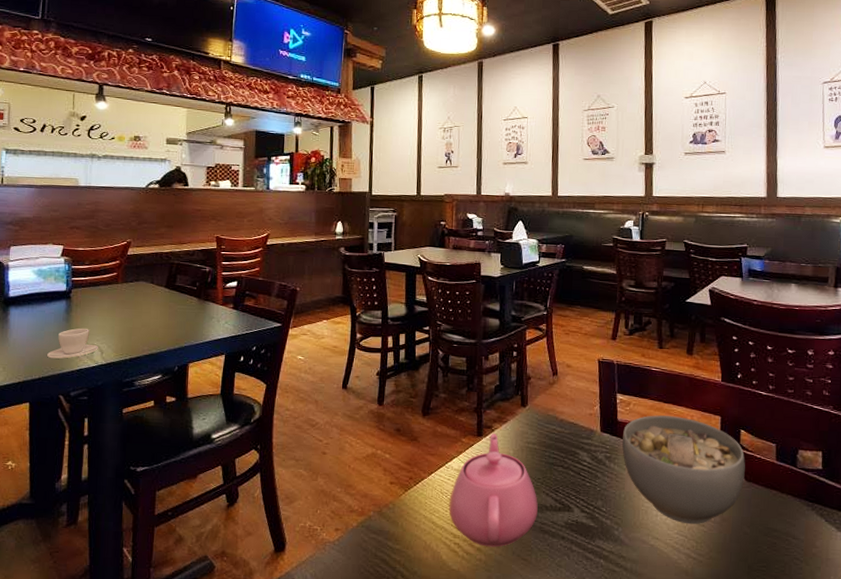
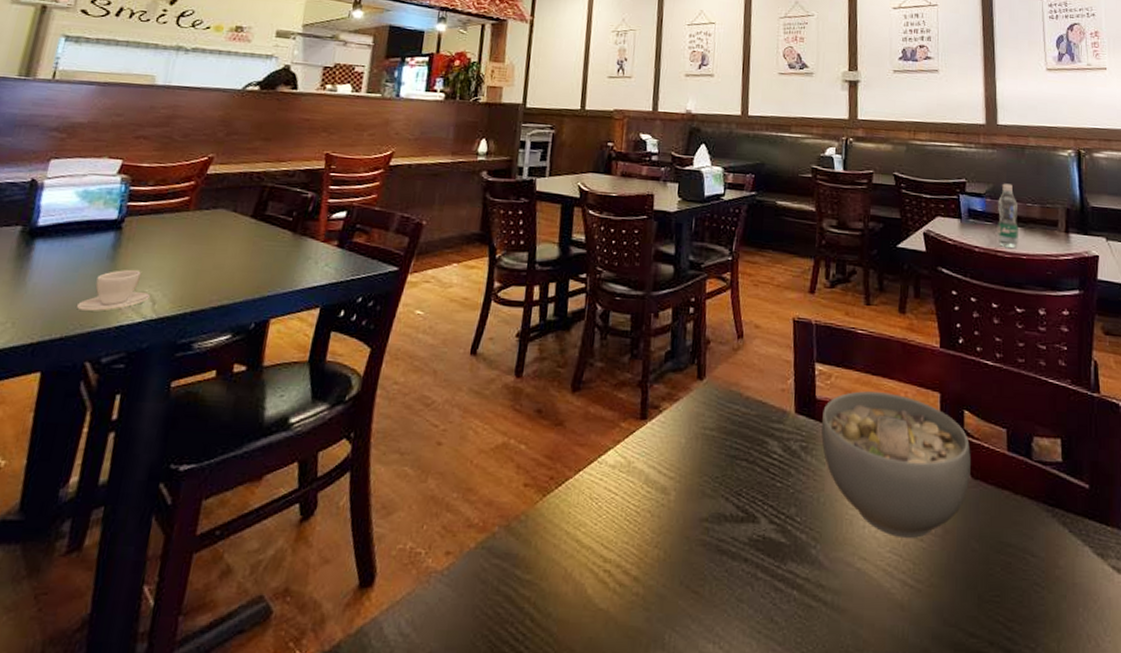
teapot: present [449,434,538,547] -> none [599,416,715,576]
bottle: none [774,247,793,301] -> present [998,183,1018,248]

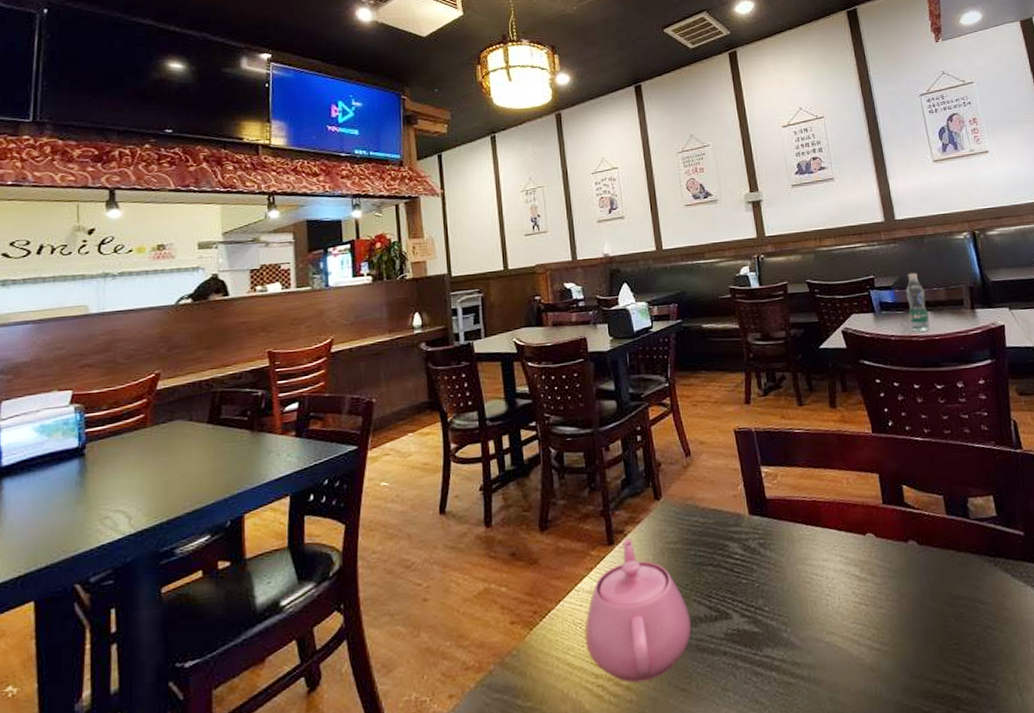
teacup: present [76,270,150,311] -> none [55,491,125,538]
teapot: none [599,416,715,576] -> present [584,538,691,683]
soup bowl: present [821,391,972,539] -> none [774,481,917,609]

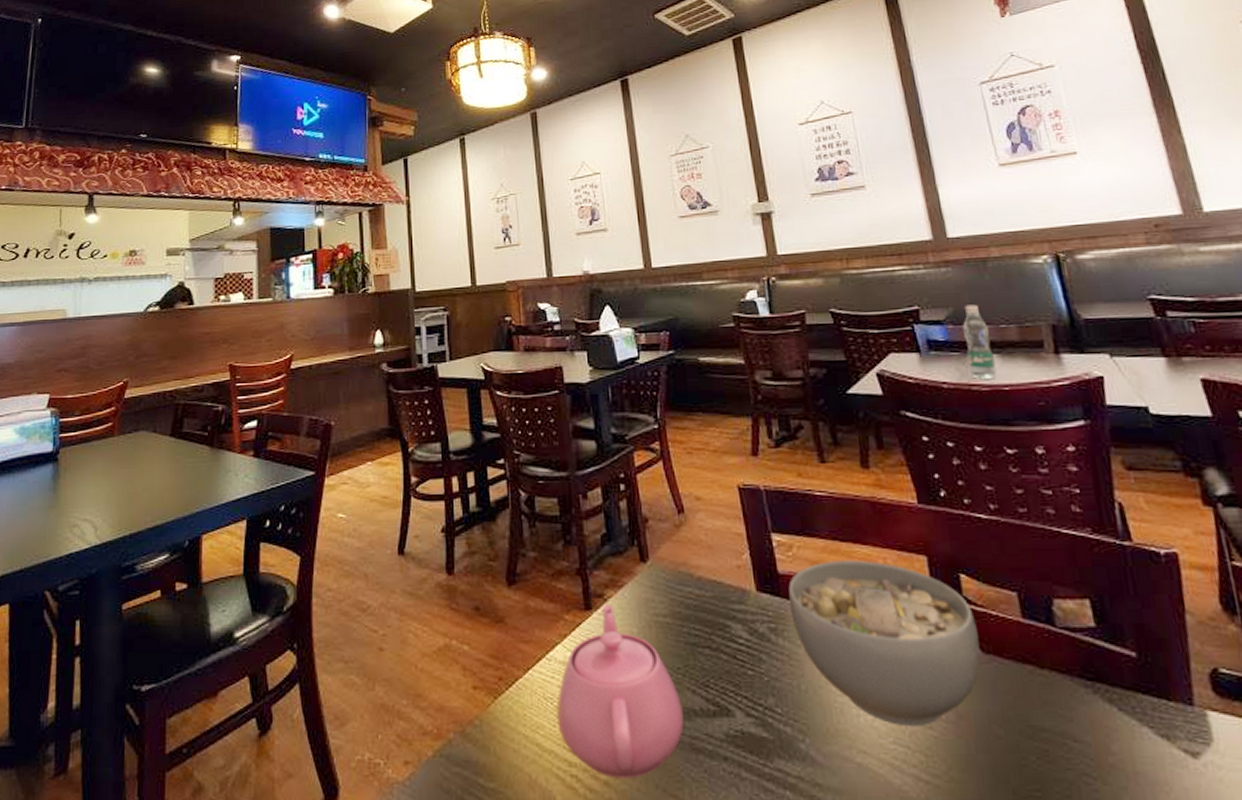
soup bowl: none [774,481,917,609] -> present [788,560,981,727]

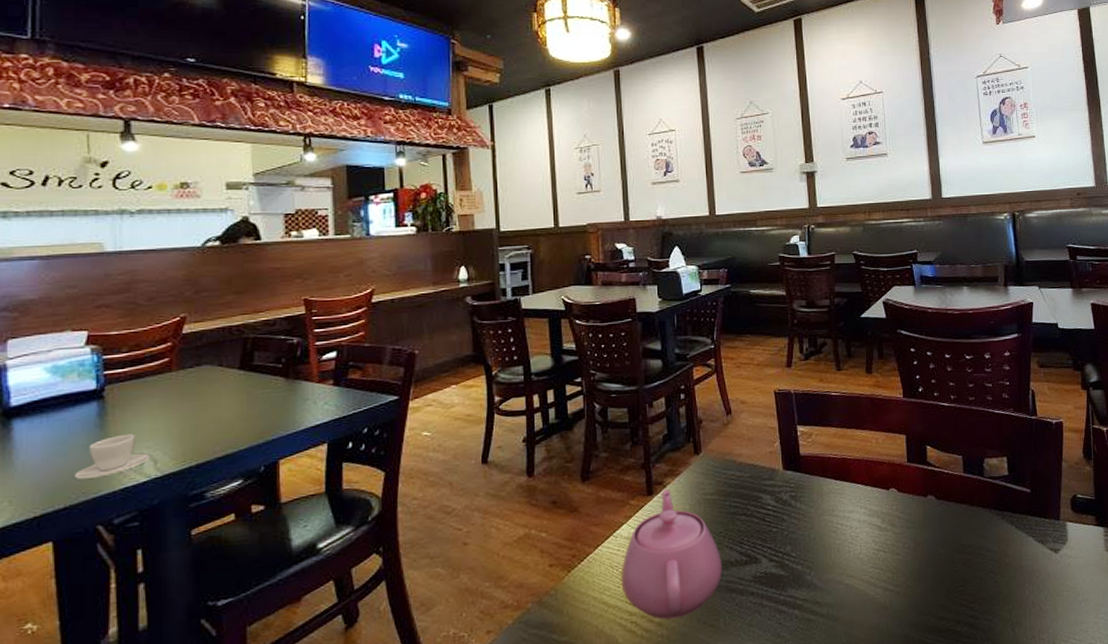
teacup: none [29,499,92,542] -> present [73,435,150,479]
soup bowl: present [788,560,981,727] -> none [806,441,935,555]
bottle: present [962,304,997,379] -> none [946,249,965,305]

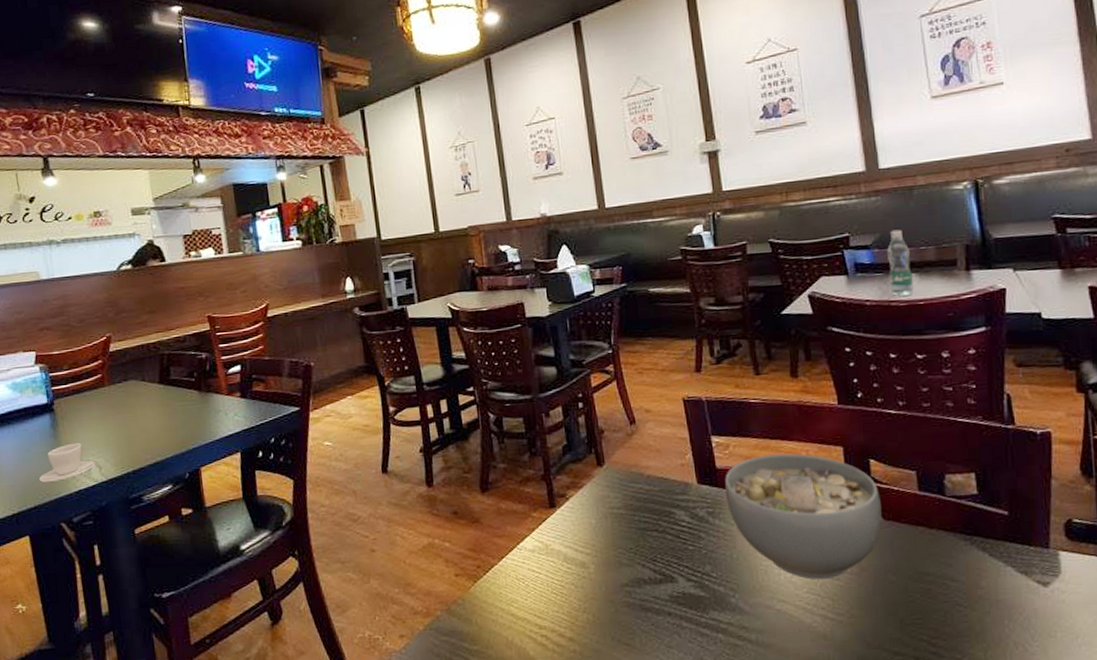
teapot: present [621,489,722,620] -> none [527,502,635,635]
soup bowl: none [806,441,935,555] -> present [724,453,882,580]
bottle: none [946,249,965,305] -> present [887,229,914,296]

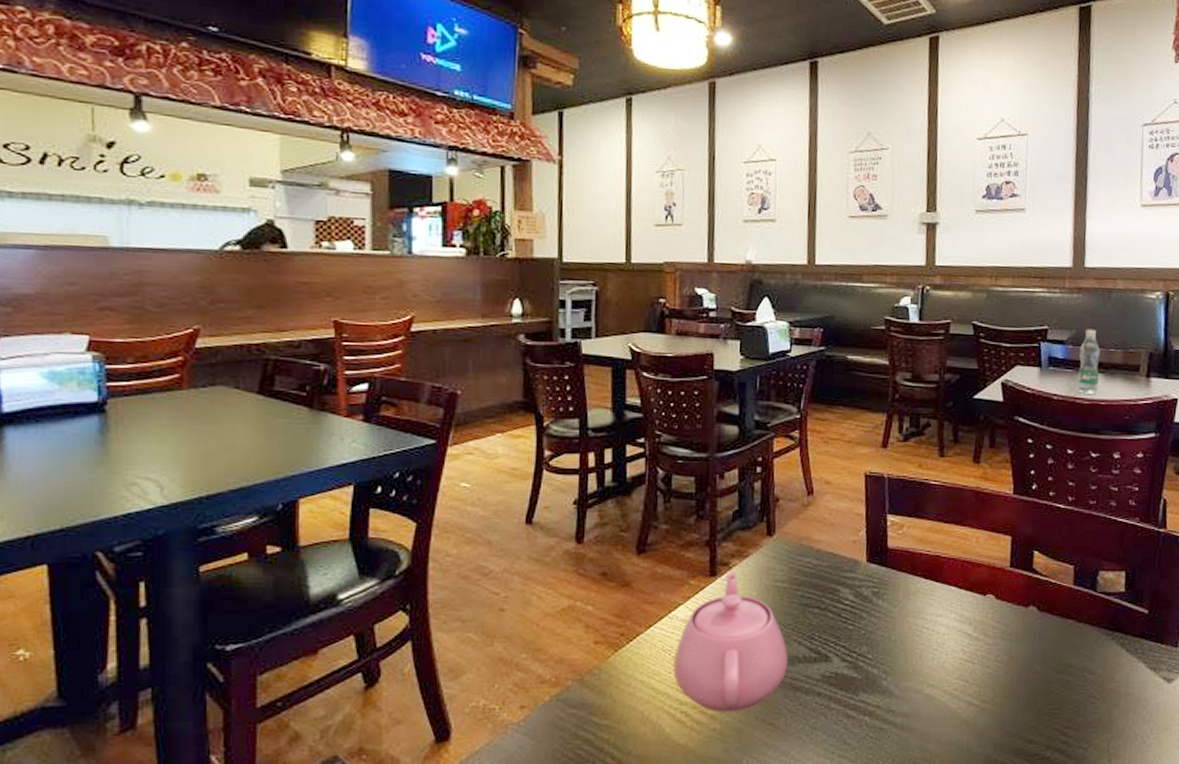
teacup: present [38,443,95,482] -> none [71,456,155,500]
teapot: none [527,502,635,635] -> present [673,572,788,713]
soup bowl: present [724,453,882,580] -> none [892,538,1039,667]

